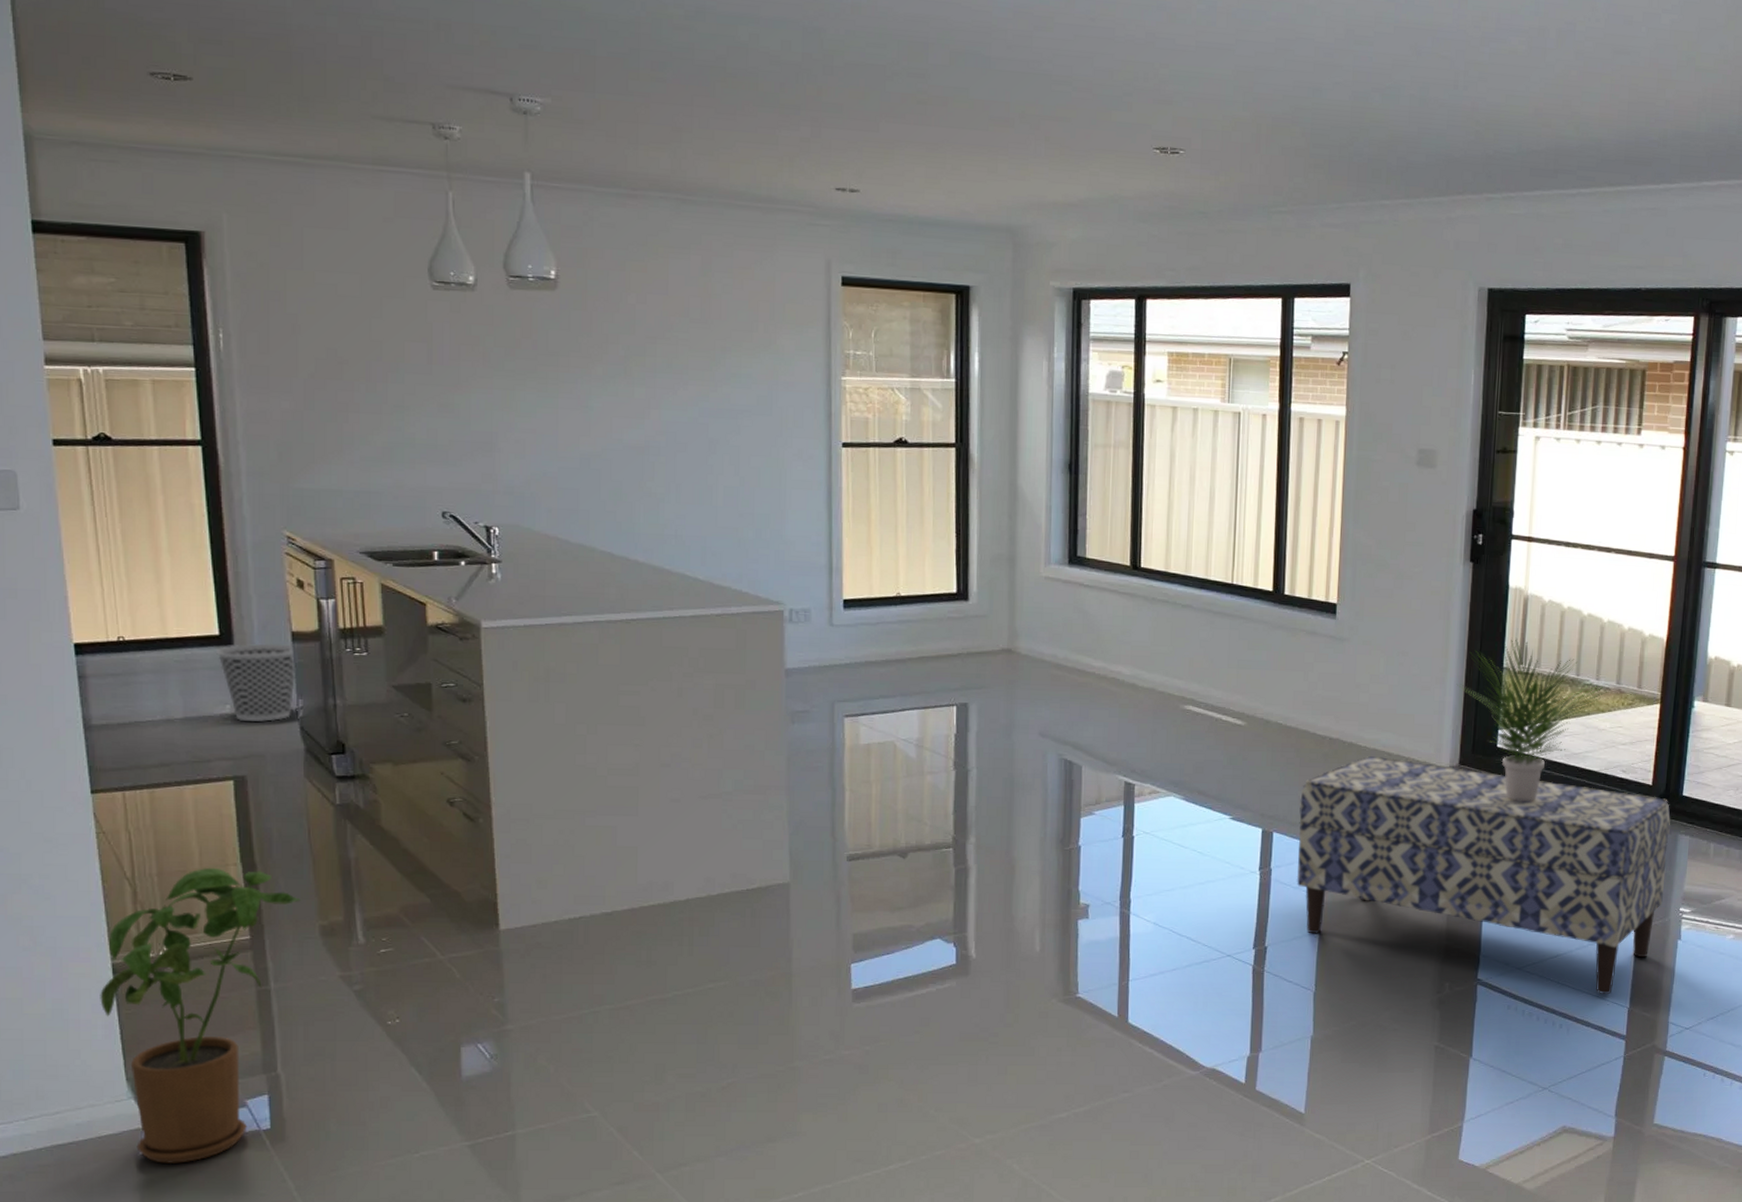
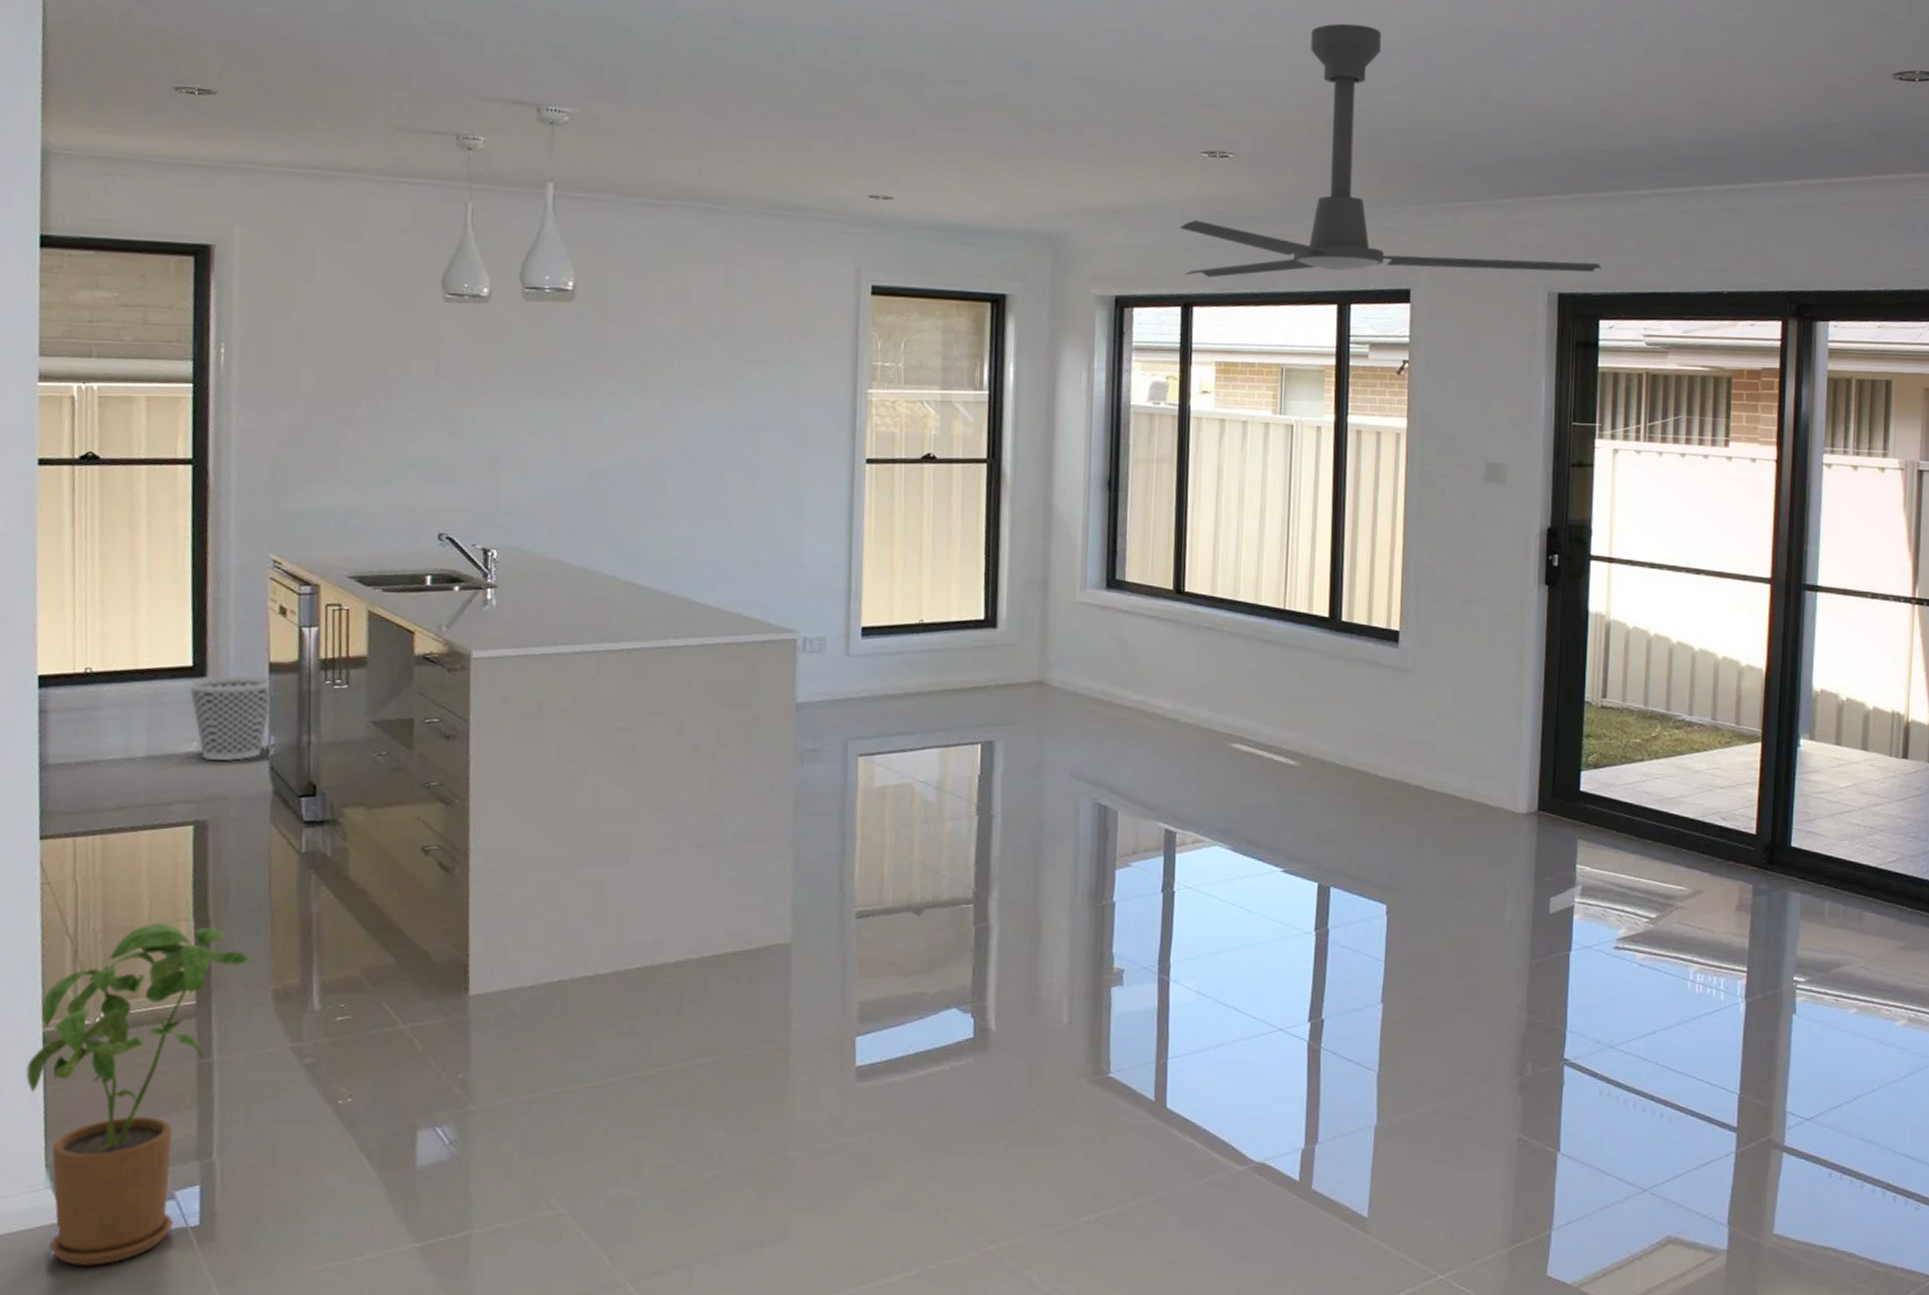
ceiling fan: none [1133,21,1529,271] -> present [1179,23,1602,278]
bench: present [1296,756,1671,995] -> none [1356,801,1778,1079]
potted plant: present [1457,639,1607,801] -> none [1534,669,1701,853]

